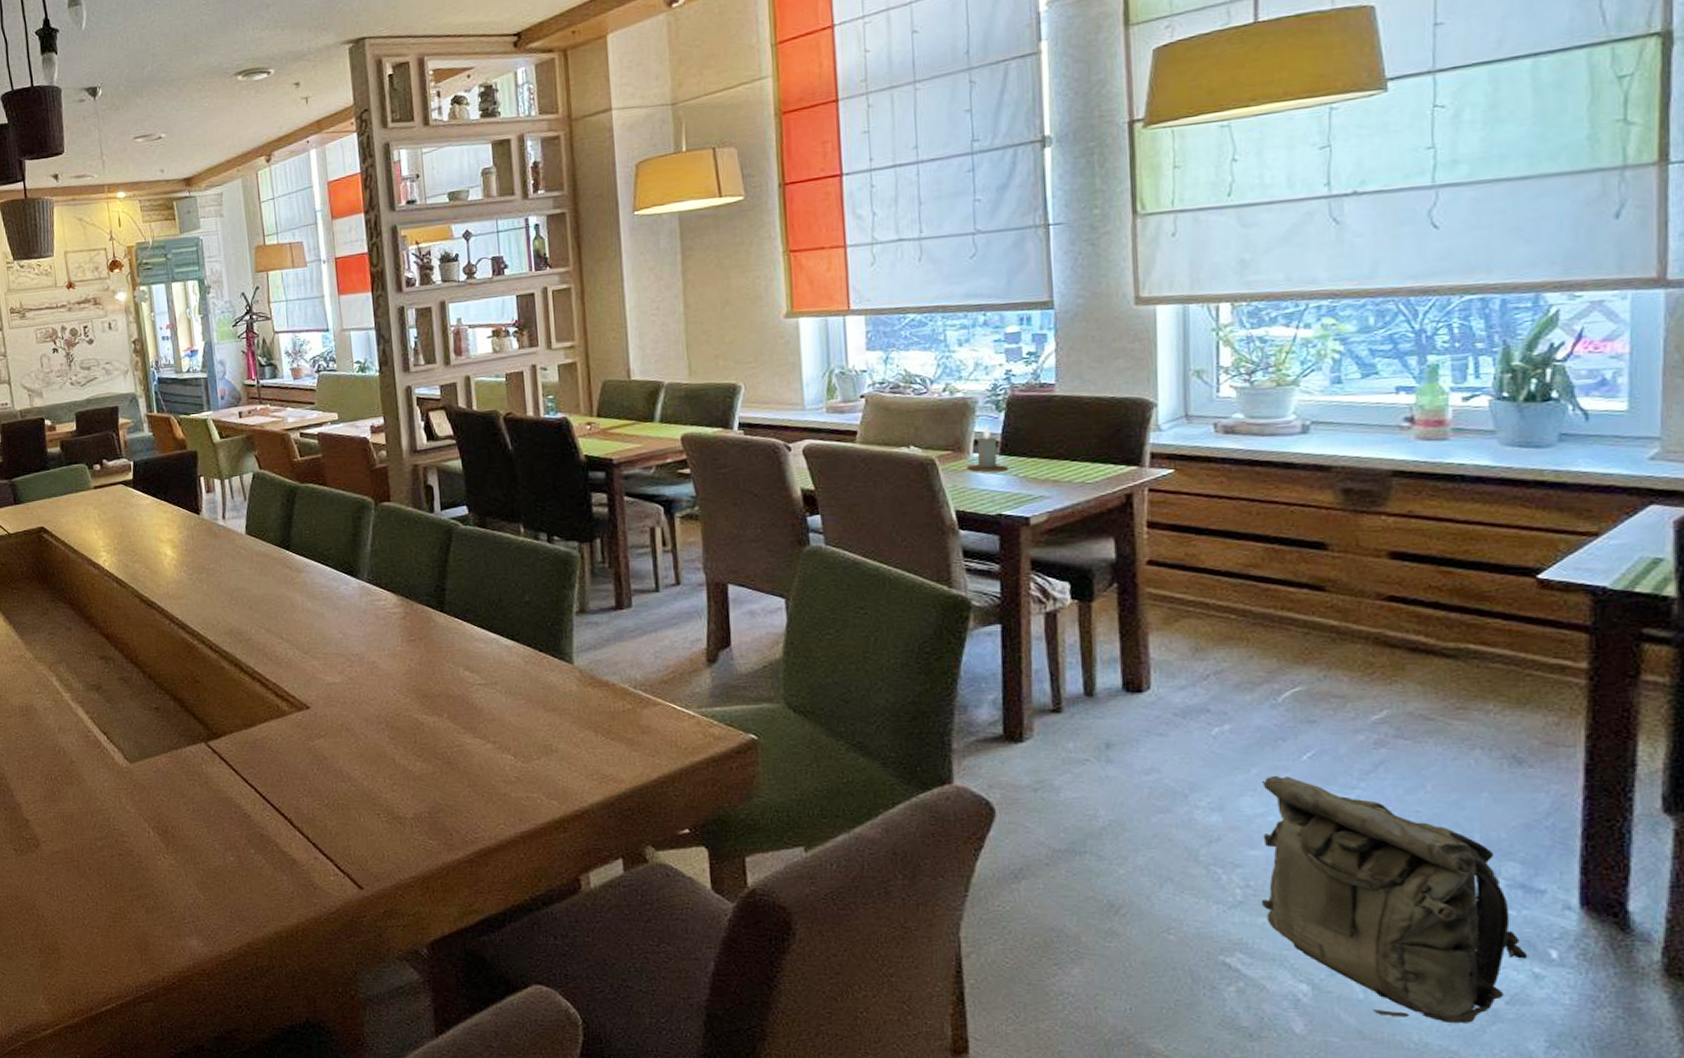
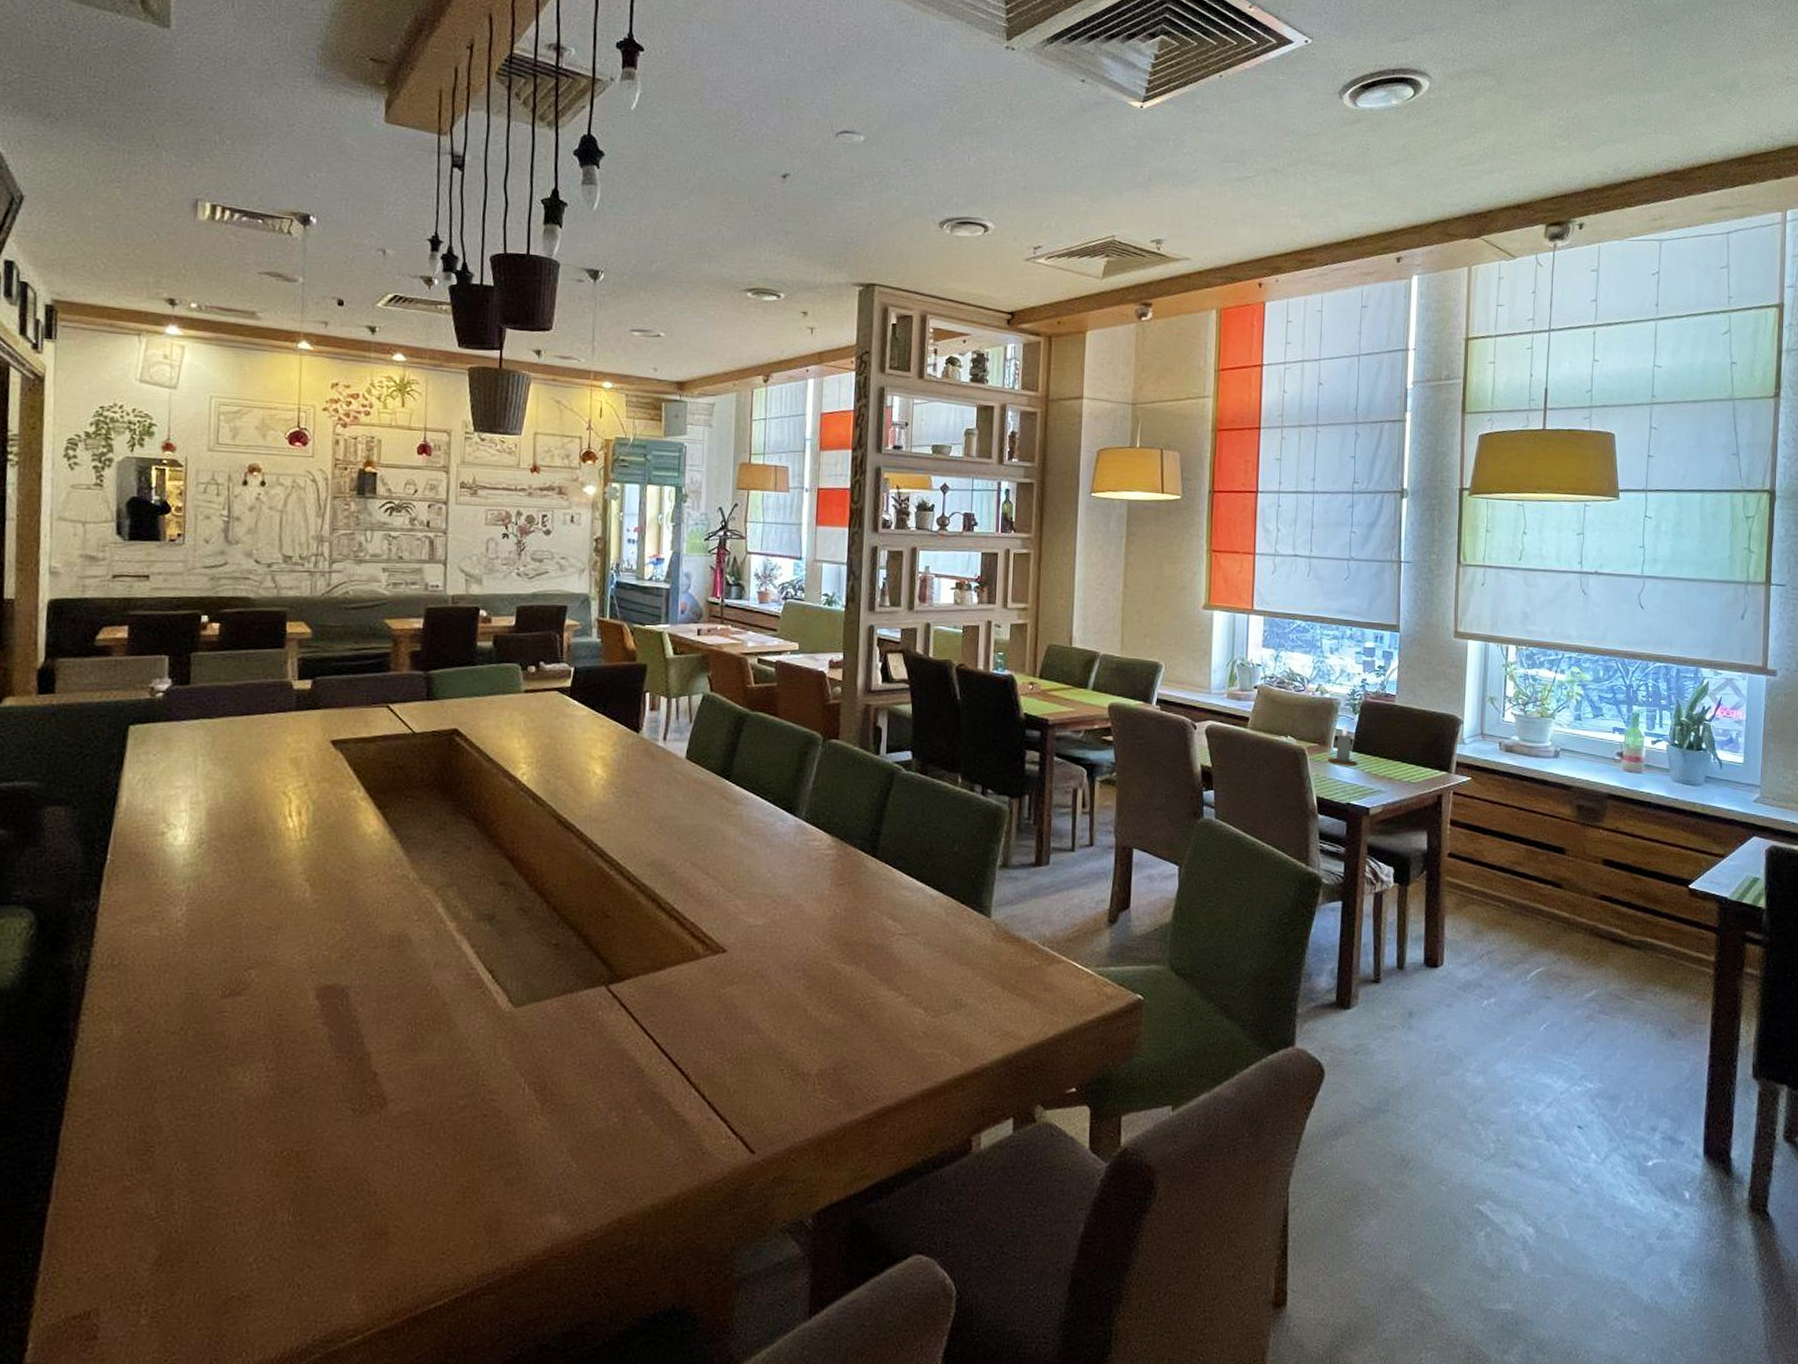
backpack: present [1261,775,1528,1023] -> none [1506,1043,1672,1257]

